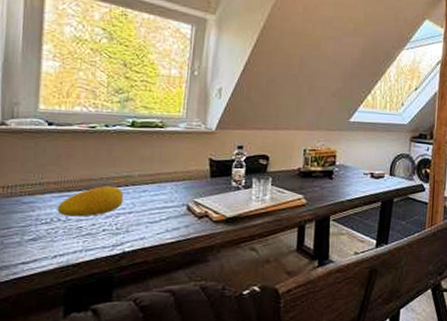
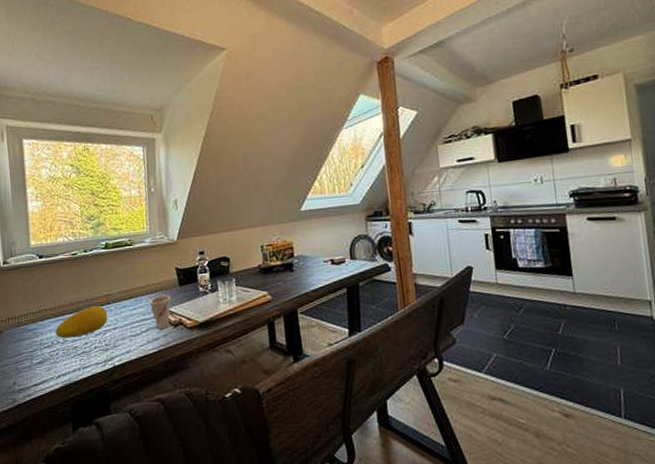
cup: none [174,184,199,220] -> present [149,295,171,330]

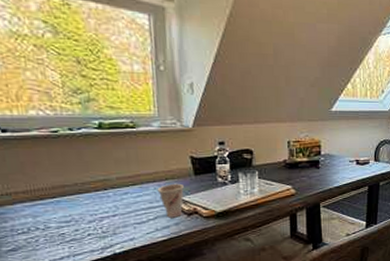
fruit: present [55,305,108,339] -> none [32,191,105,225]

